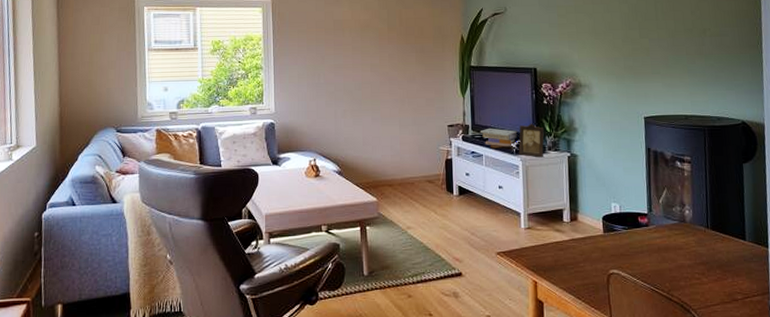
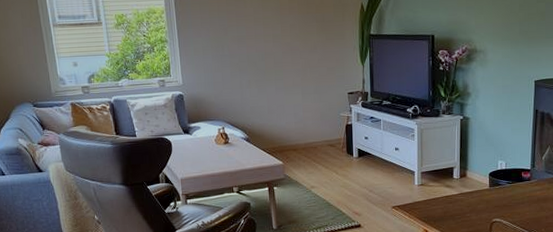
books: present [480,128,518,151] -> none [378,94,414,115]
photo frame: present [518,123,544,158] -> none [414,89,439,121]

